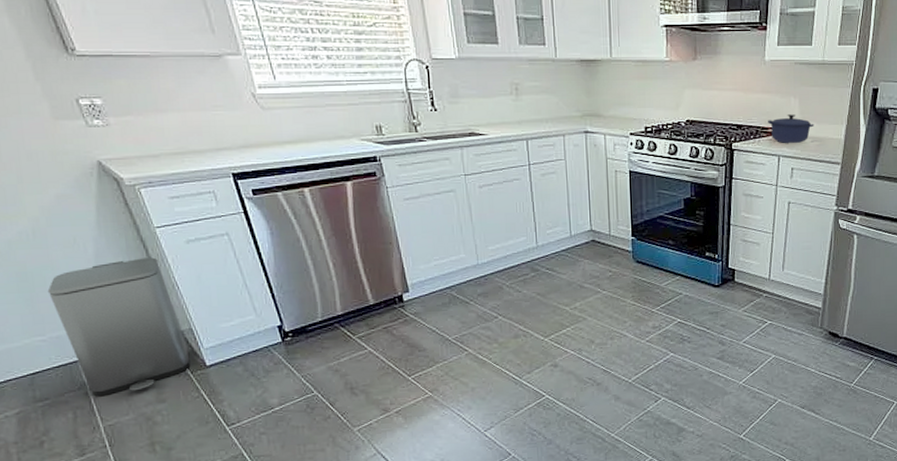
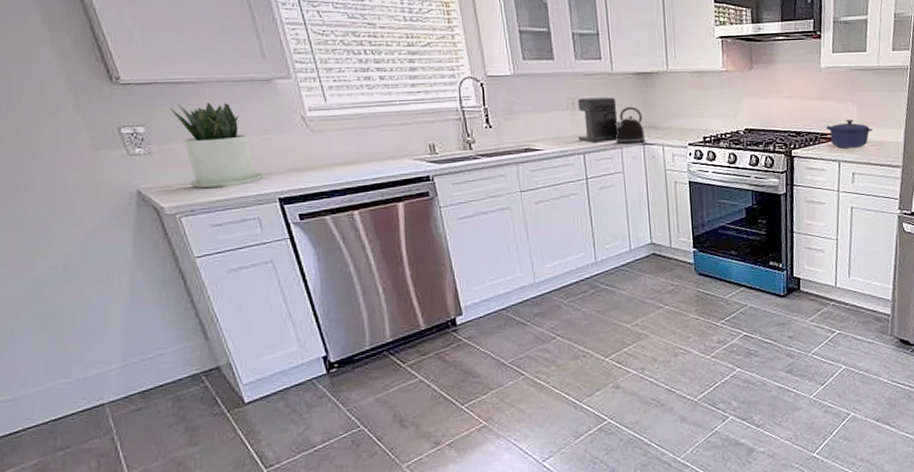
pedal bin: present [47,257,191,397] -> none [76,289,228,442]
planter: none [124,76,217,160] -> present [169,102,264,188]
coffee maker: none [521,84,561,130] -> present [578,97,618,144]
kettle: none [557,94,587,132] -> present [615,106,645,145]

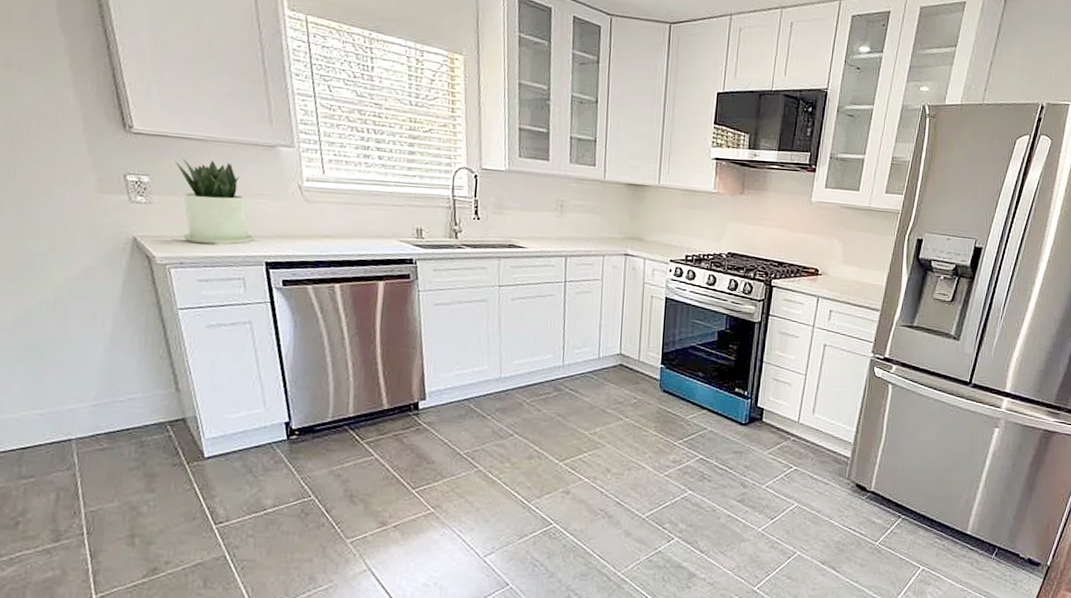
coffee maker: present [578,97,618,144] -> none [562,201,605,249]
kettle: present [615,106,645,145] -> none [598,215,628,254]
cooking pot: present [826,118,873,149] -> none [810,255,856,287]

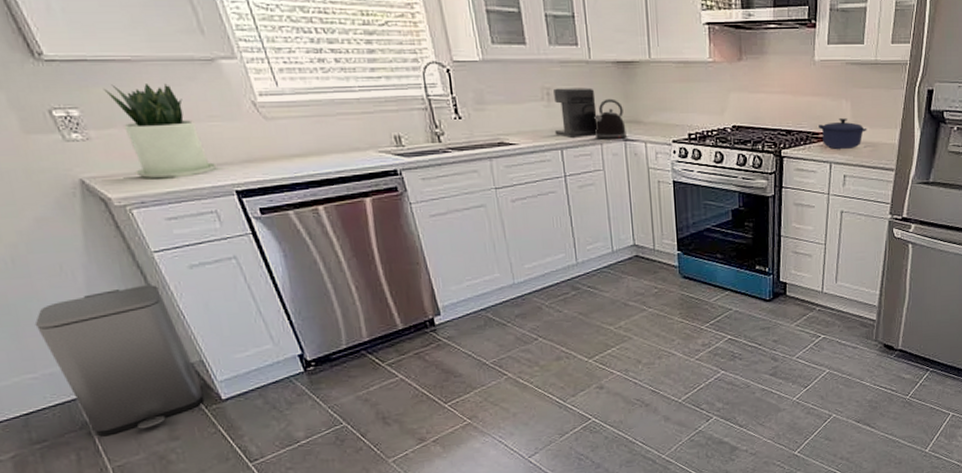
pedal bin: none [56,338,189,480] -> present [34,285,204,437]
coffee maker: none [562,201,605,249] -> present [553,88,598,139]
kettle: none [598,215,628,254] -> present [594,98,627,140]
cooking pot: none [810,255,856,287] -> present [818,117,867,150]

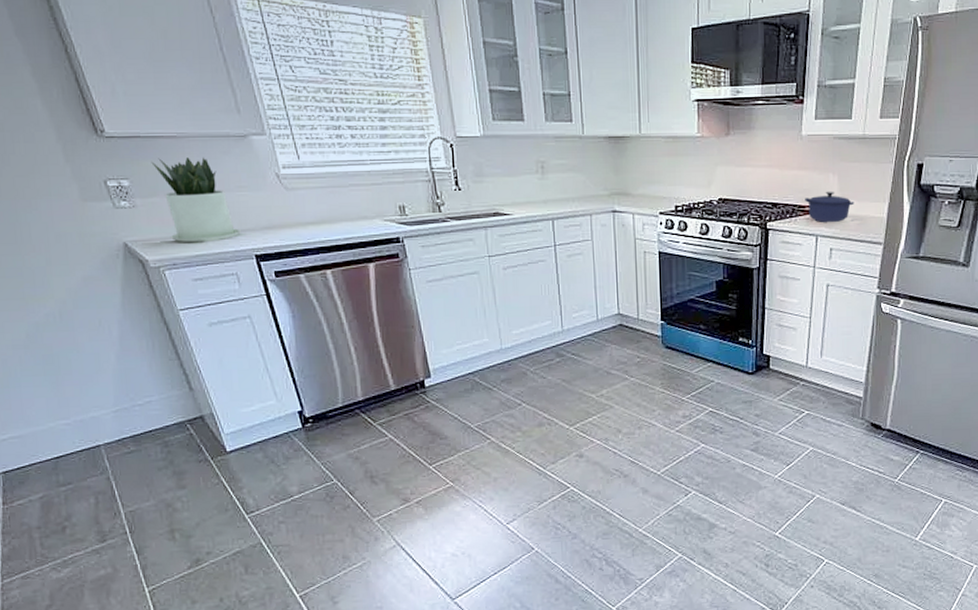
pedal bin: present [34,285,204,437] -> none [72,340,211,482]
coffee maker: present [553,88,598,139] -> none [547,161,588,210]
kettle: present [594,98,627,140] -> none [584,172,615,212]

